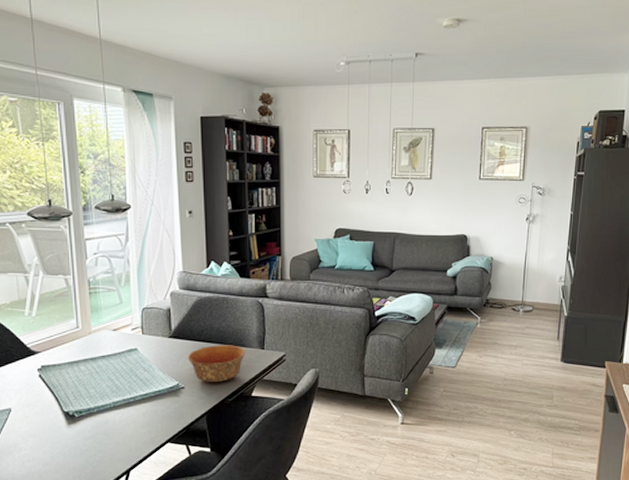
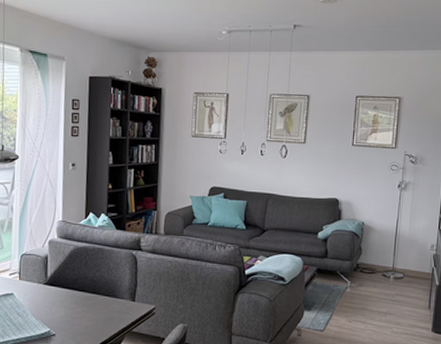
bowl: present [188,345,245,382] -> none [61,294,117,331]

